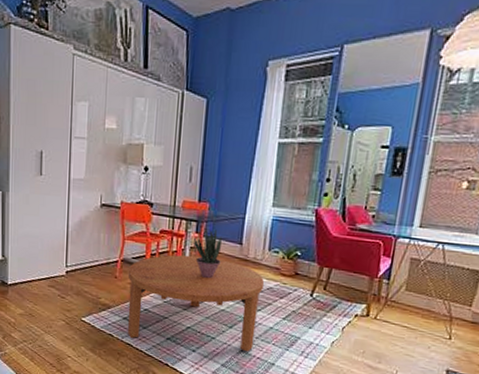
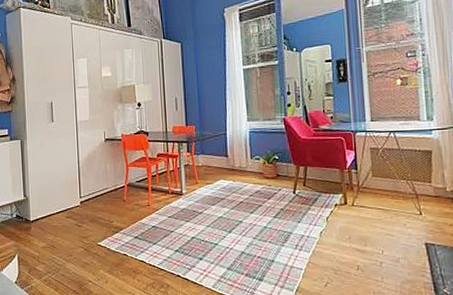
coffee table: present [127,255,264,352] -> none [134,172,253,255]
potted plant: present [193,228,222,279] -> none [185,147,212,191]

